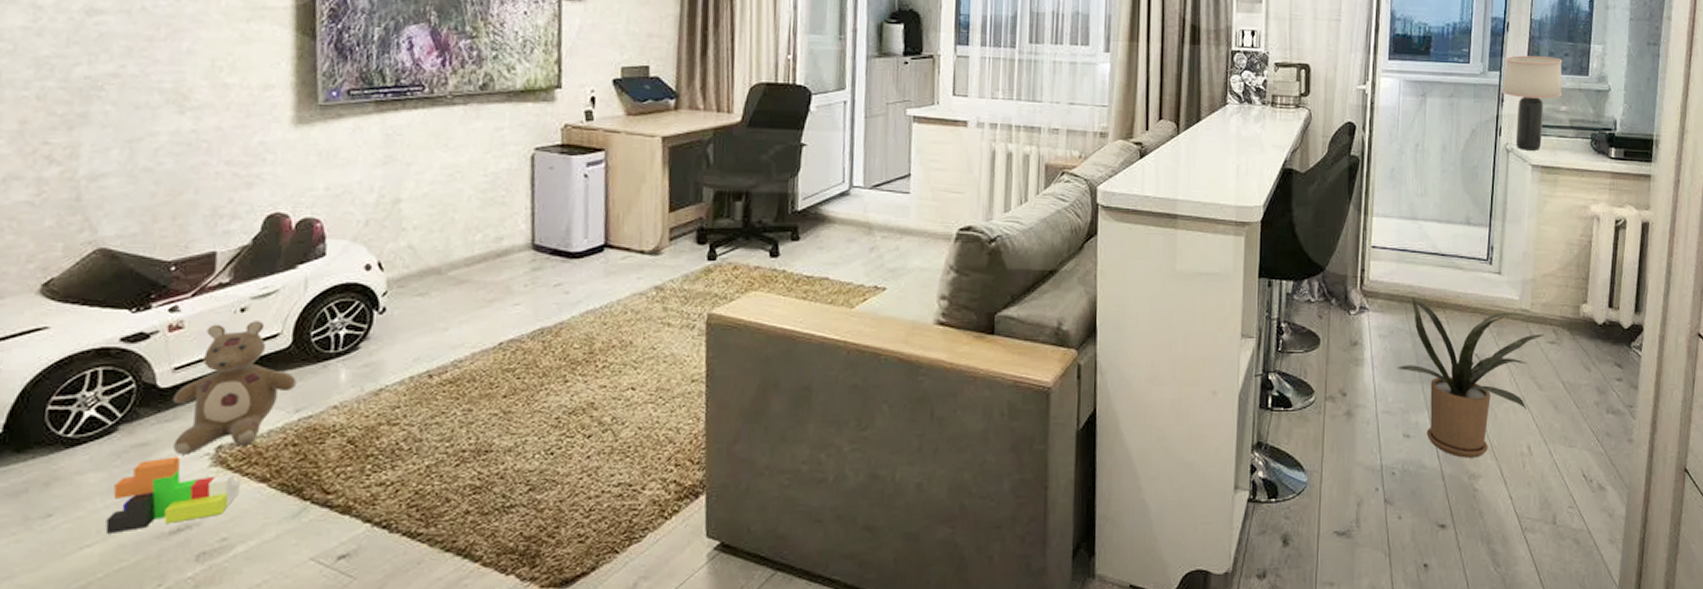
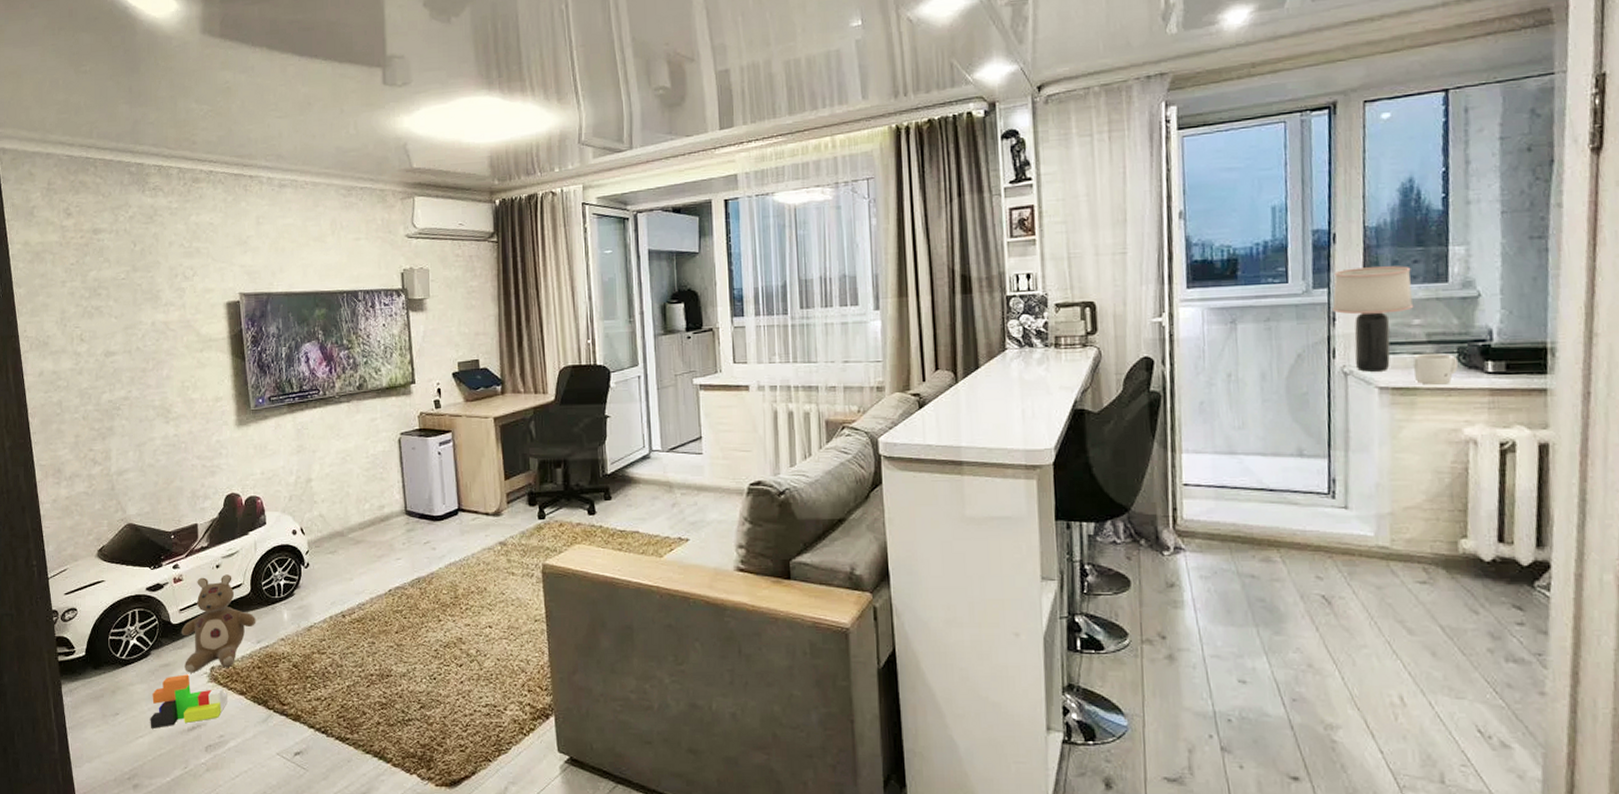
house plant: present [1396,295,1544,458] -> none [1223,534,1412,707]
mug: none [1559,137,1591,166] -> present [1413,353,1459,385]

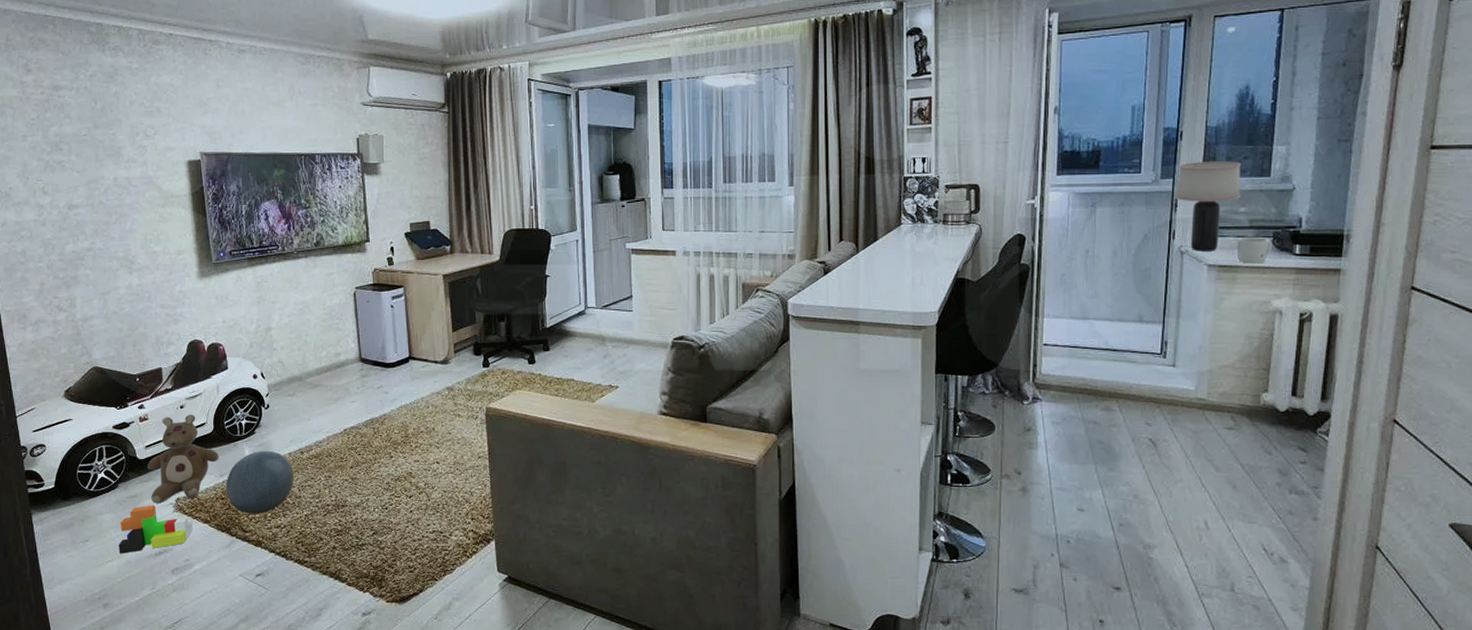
ball: none [263,613,335,685] -> present [226,450,294,514]

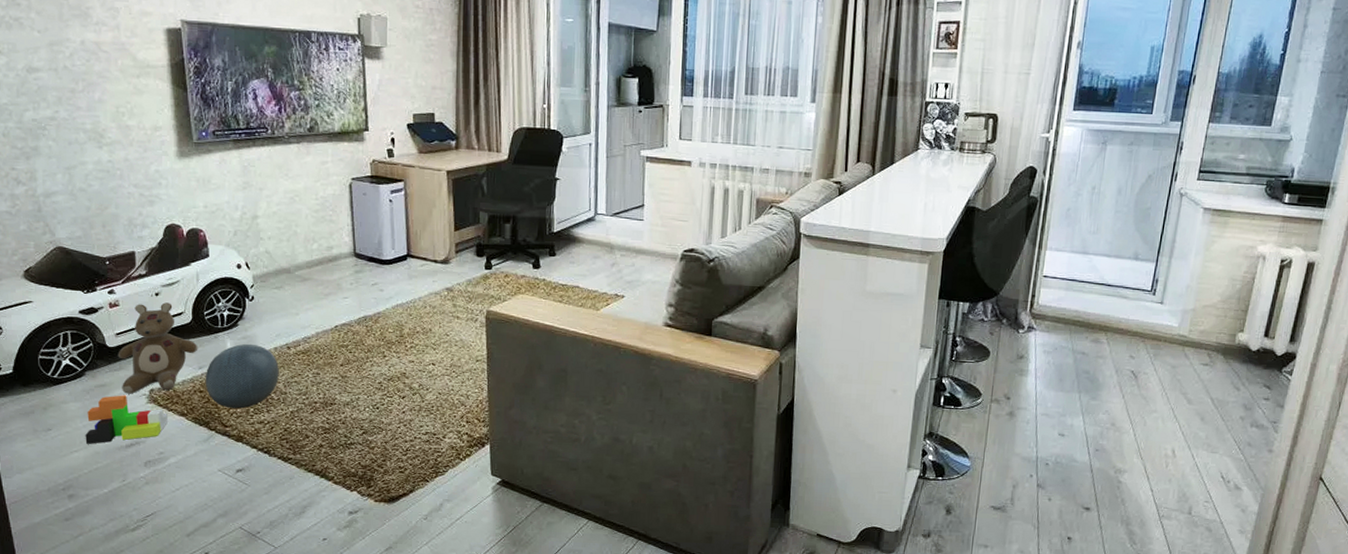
table lamp: present [1175,161,1242,251] -> none [1181,107,1246,195]
mug: present [1238,236,1273,264] -> none [1231,183,1265,210]

